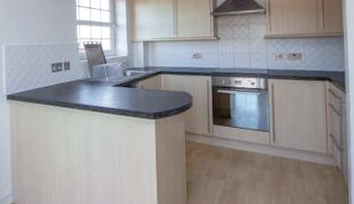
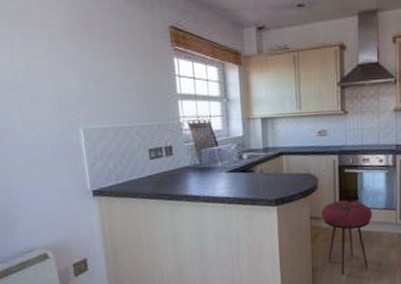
stool: none [195,119,246,192] -> present [321,200,373,275]

